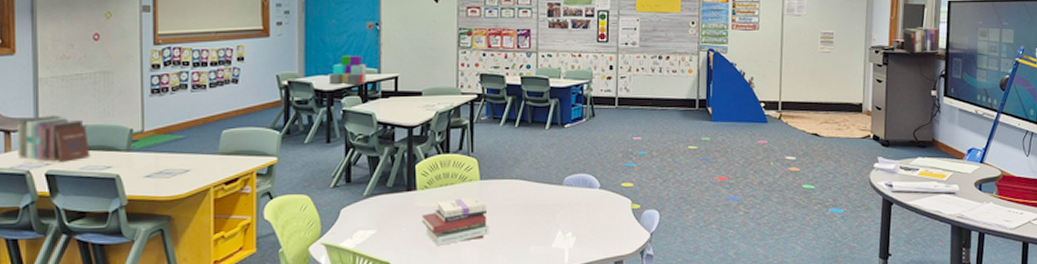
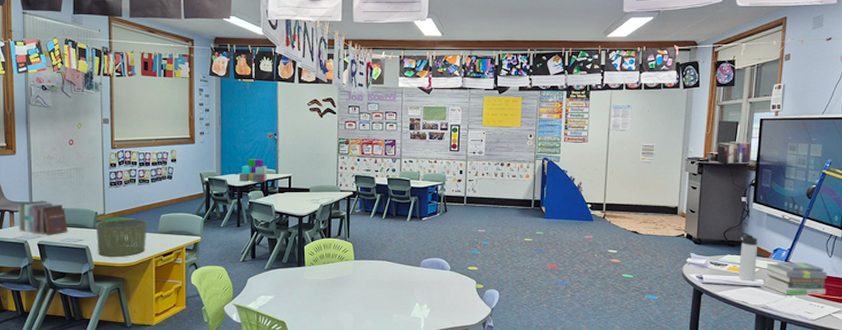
basket: none [130,137,203,188] -> present [95,219,147,257]
books: present [422,196,490,246] -> none [309,273,361,310]
thermos bottle: none [930,131,950,188] -> present [738,232,757,282]
books: none [957,163,1025,202] -> present [763,262,827,295]

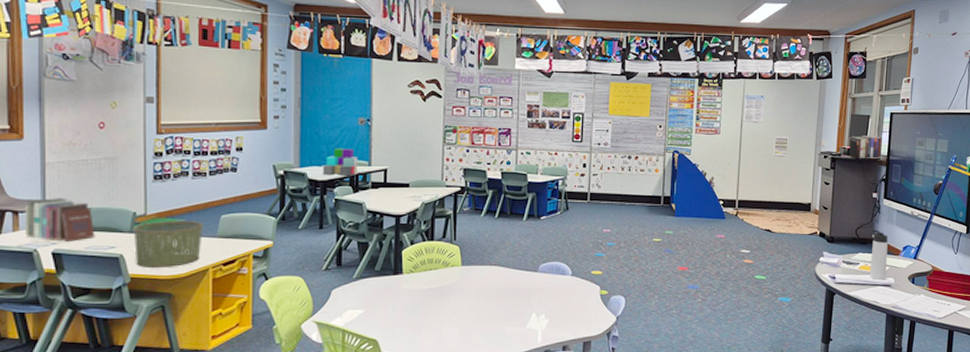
books: present [763,262,827,295] -> none [893,259,953,294]

